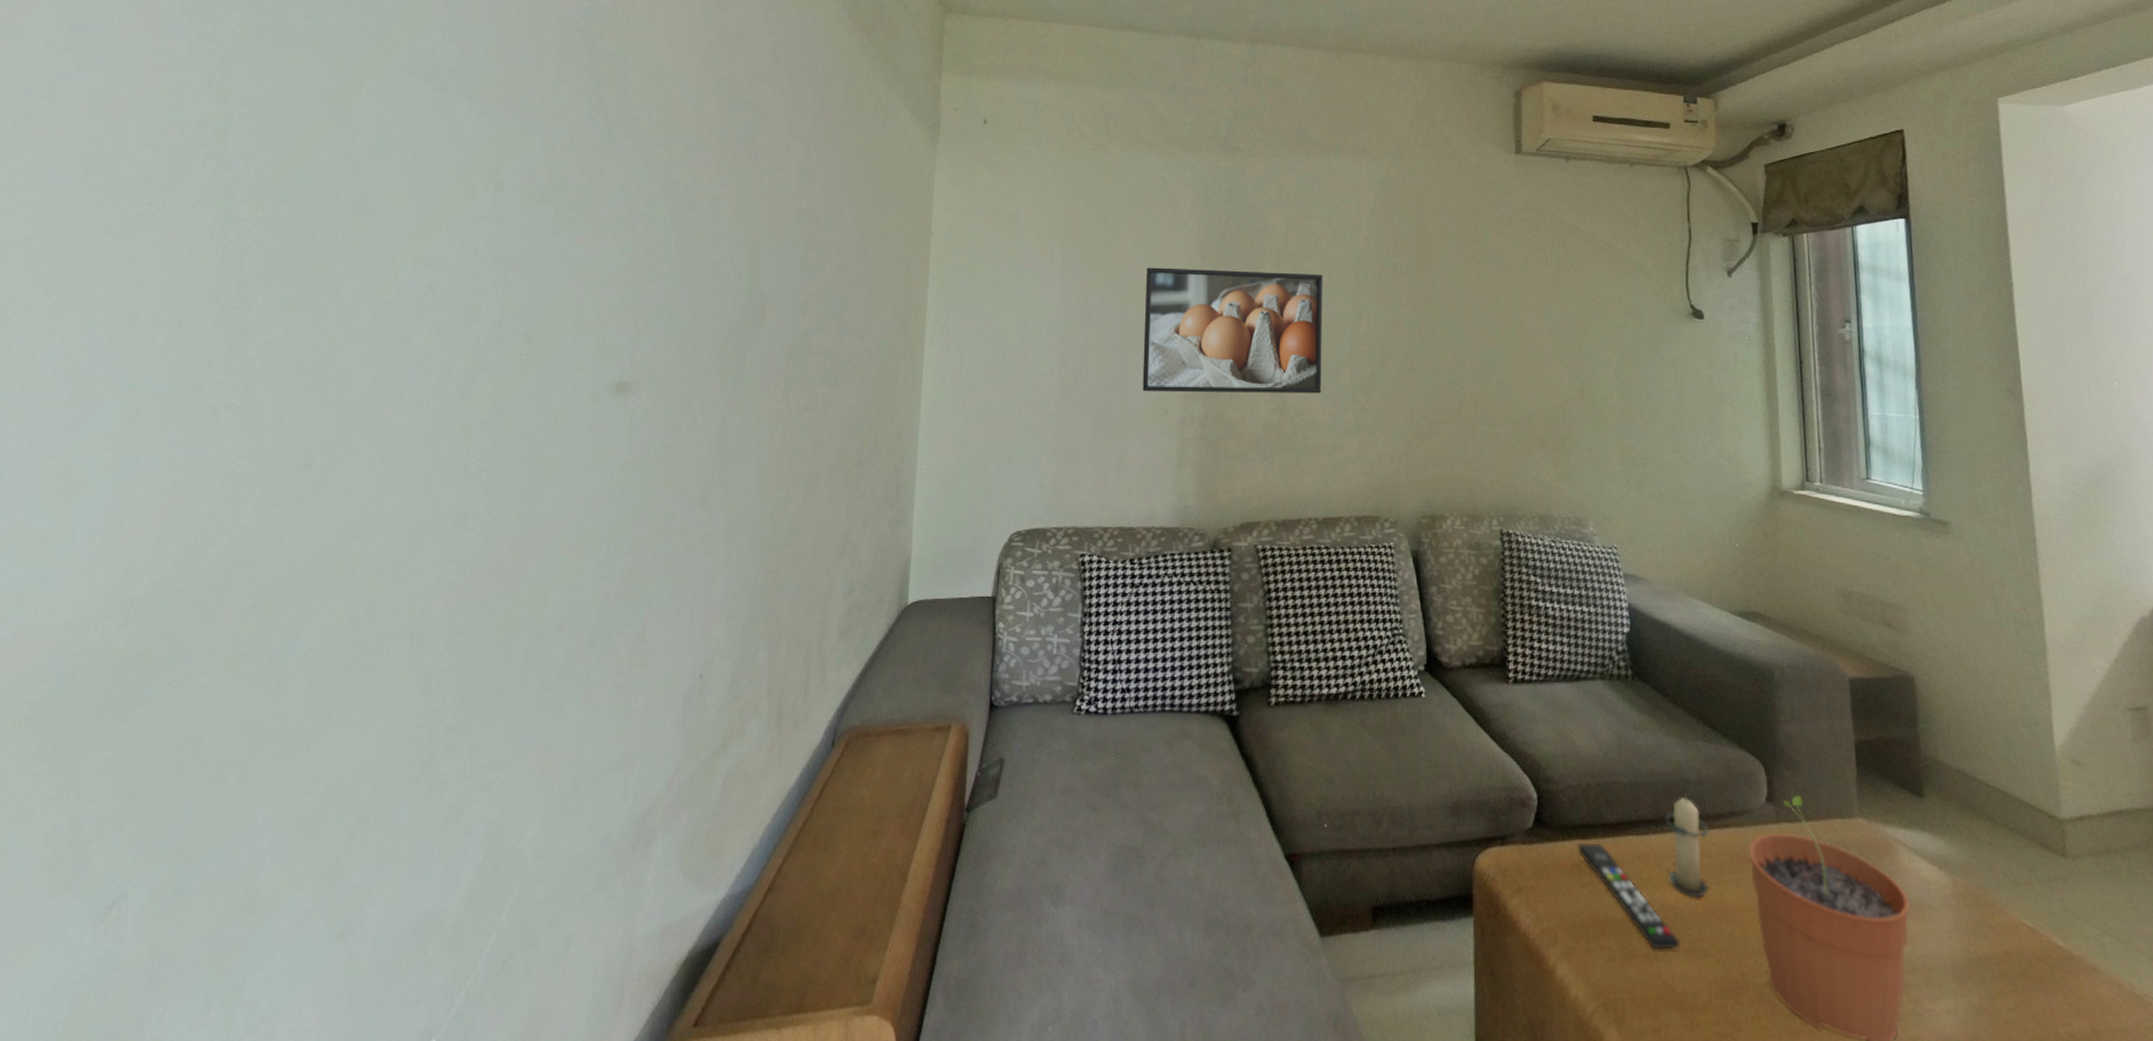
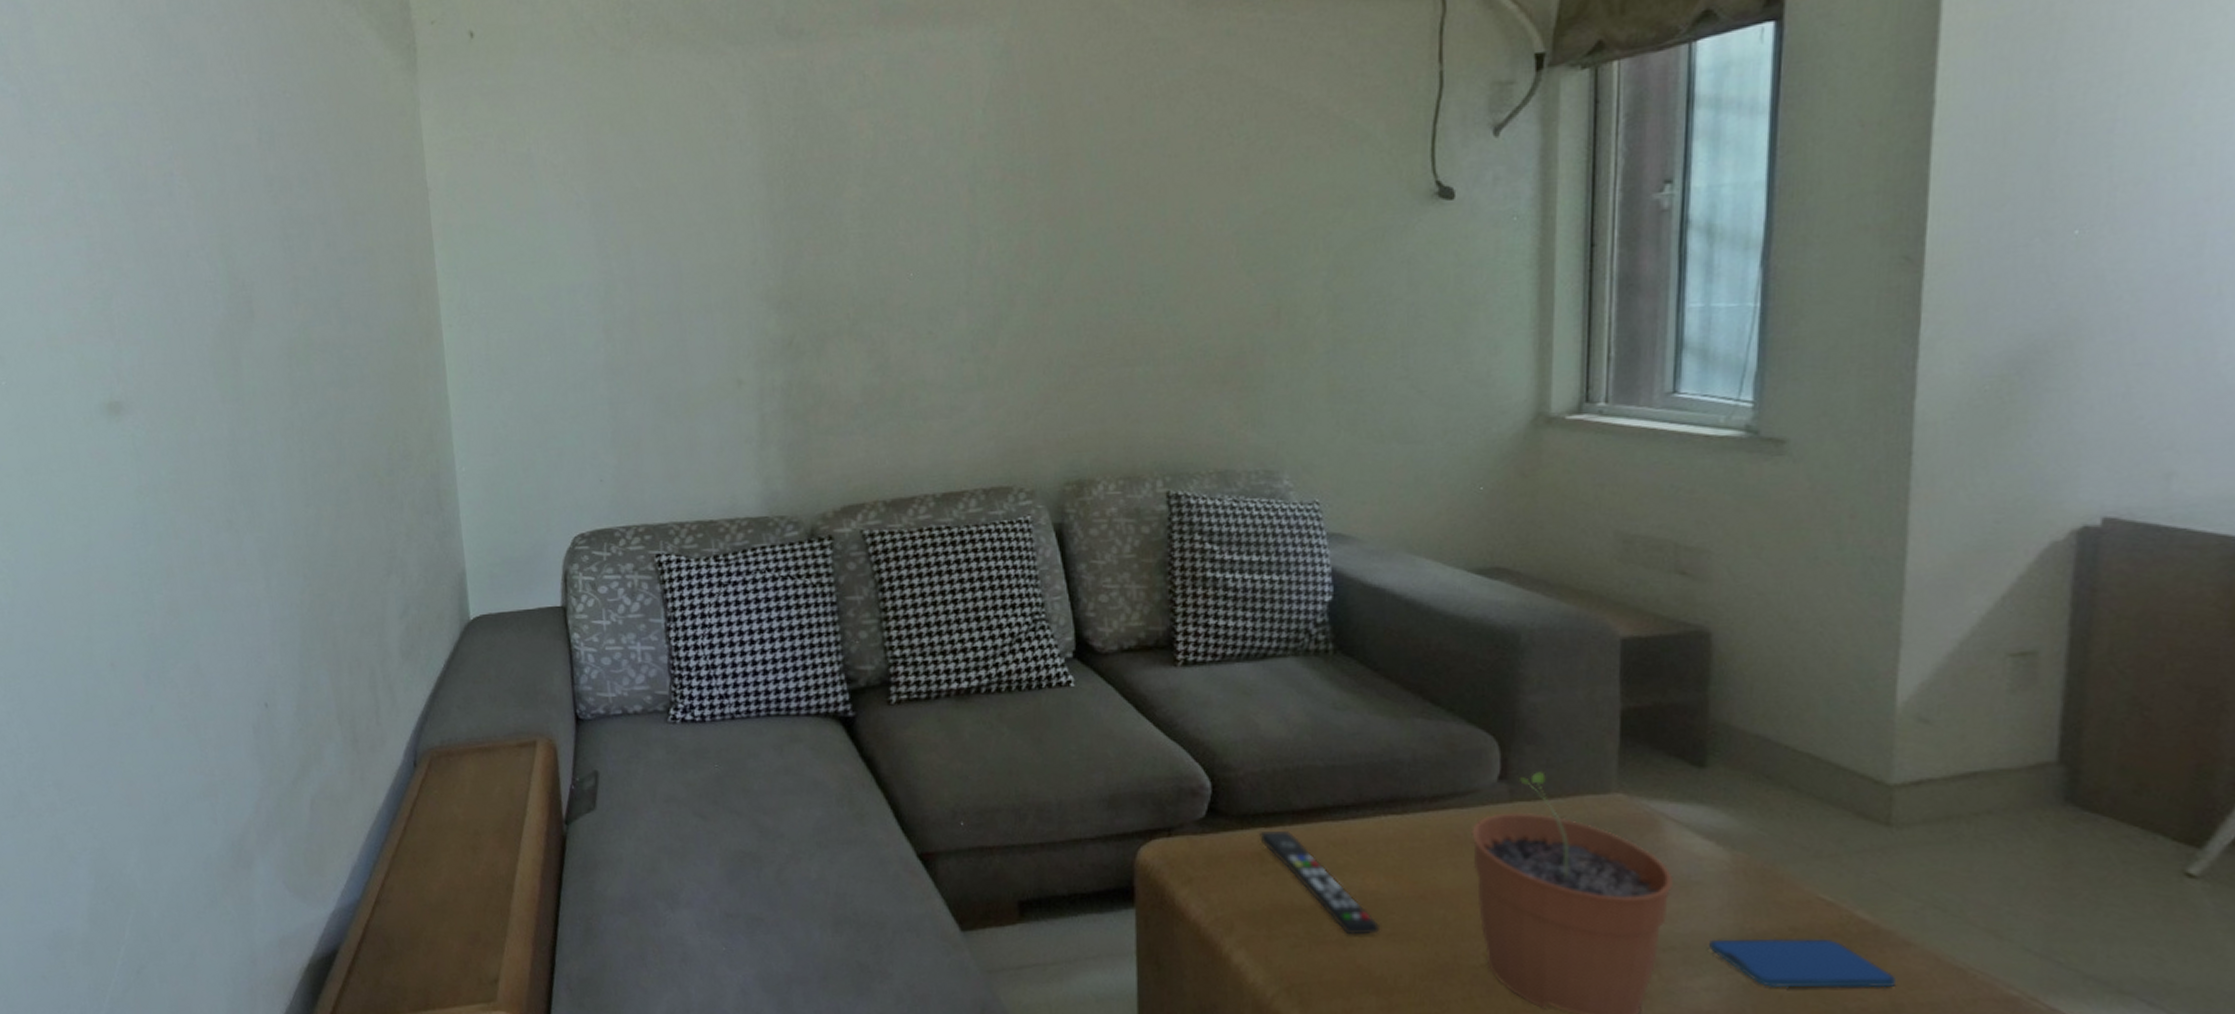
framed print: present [1142,267,1323,394] -> none [698,191,932,362]
candle: present [1665,792,1709,896] -> none [1368,774,1423,881]
smartphone: none [1944,962,2092,1014] -> present [1709,938,1895,988]

